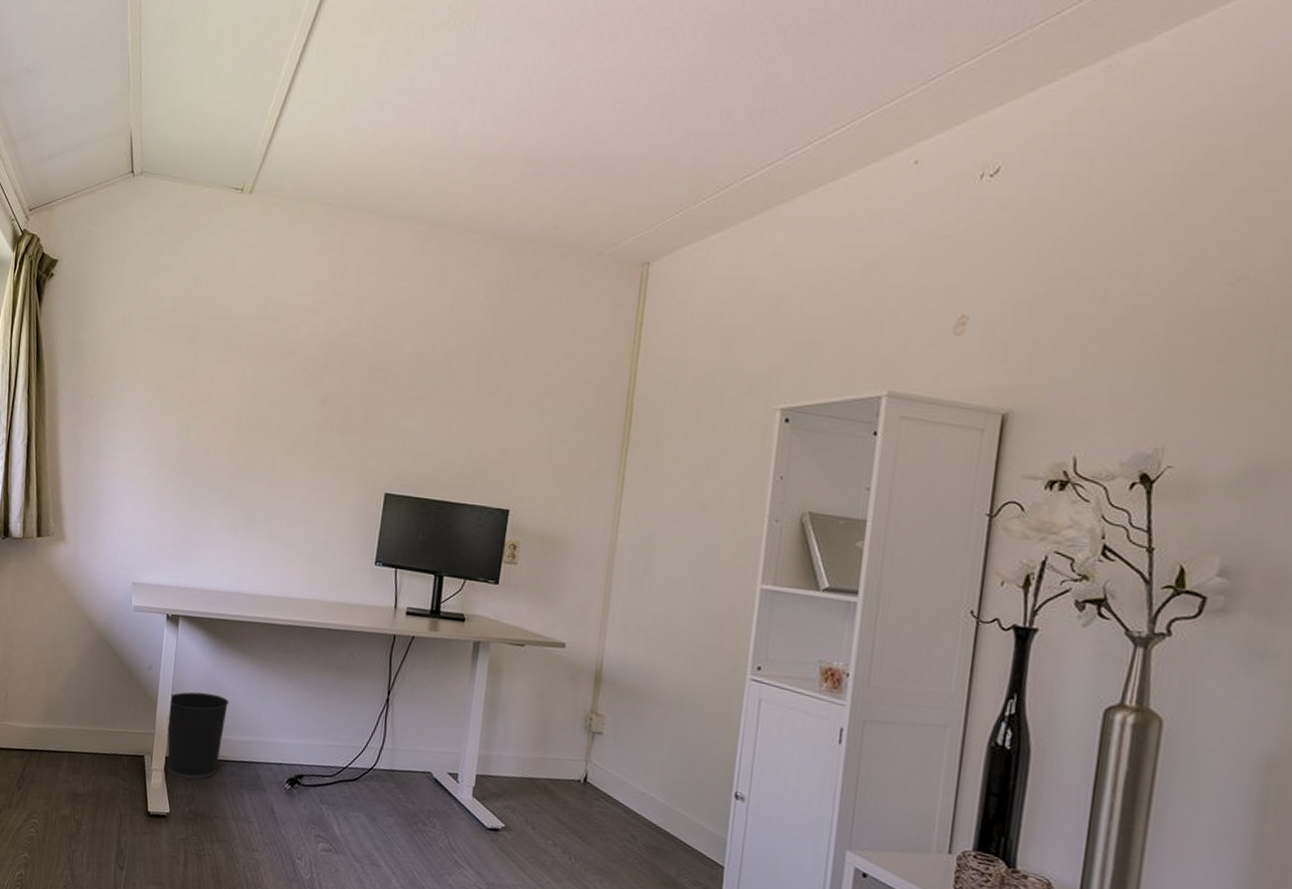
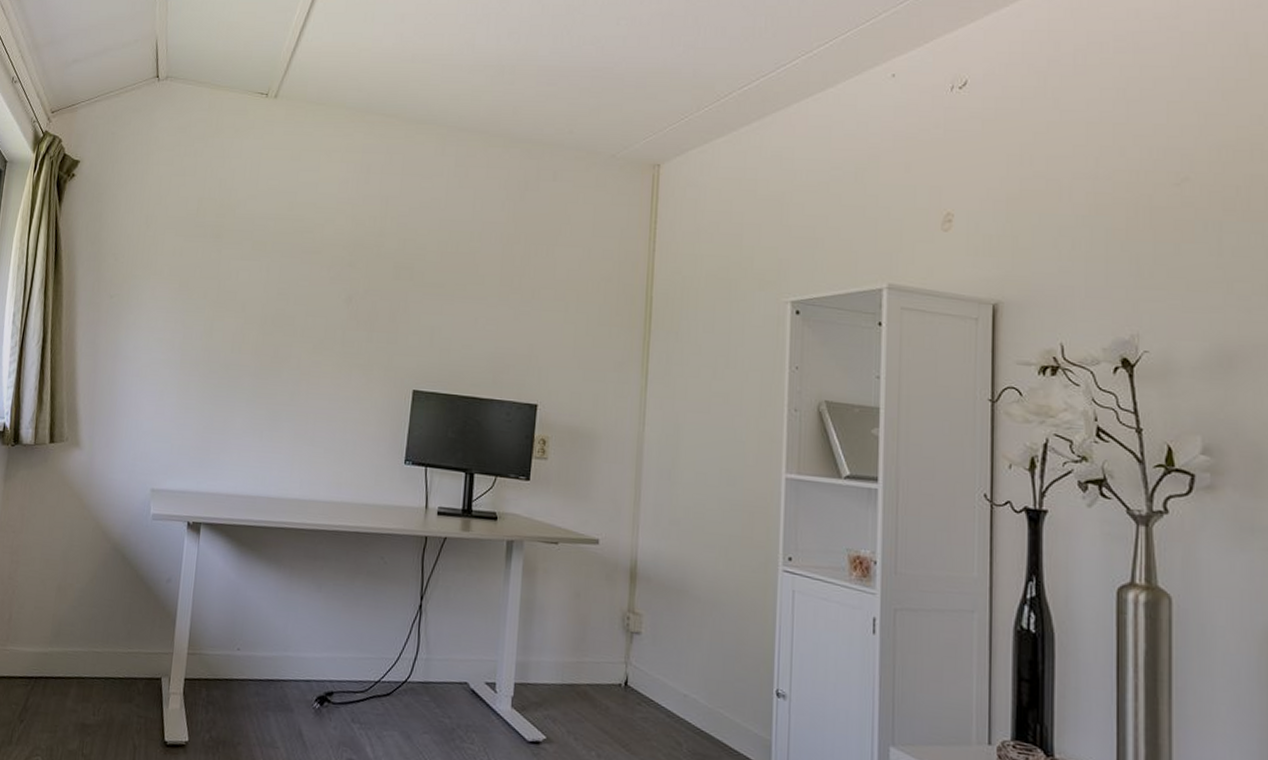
wastebasket: present [167,691,230,779] -> none [186,605,254,702]

